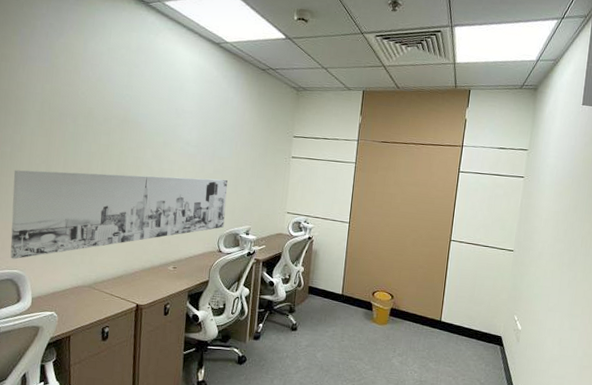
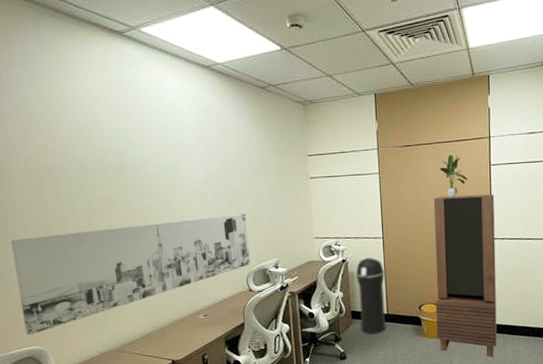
trash can: none [314,239,346,312] -> present [356,258,386,334]
bookcase: none [384,193,459,352] -> present [433,194,497,357]
potted plant: none [412,156,437,196] -> present [439,154,468,198]

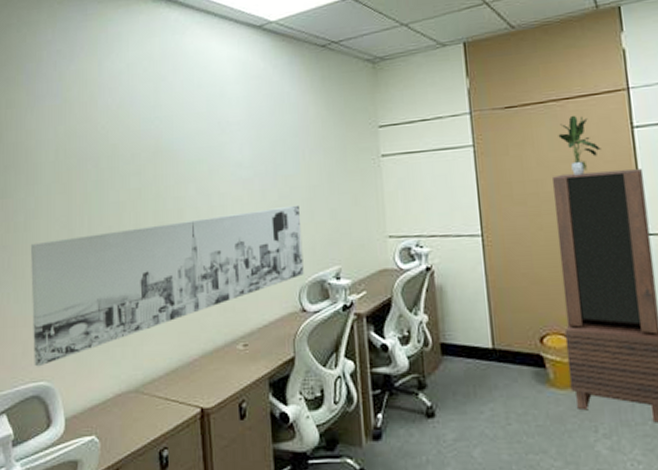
trash can: present [356,258,386,334] -> none [445,264,492,380]

